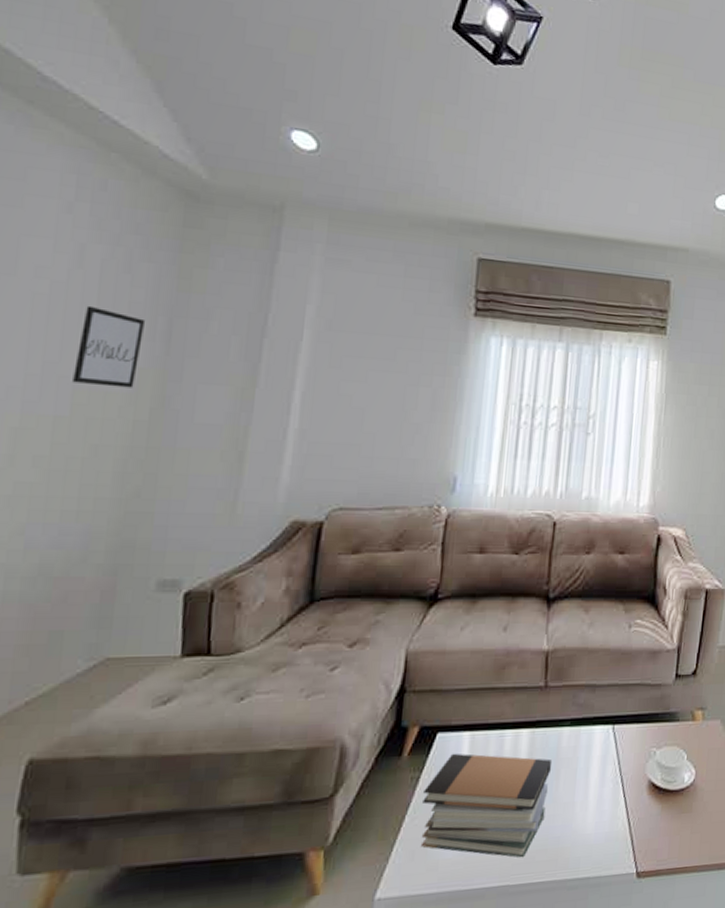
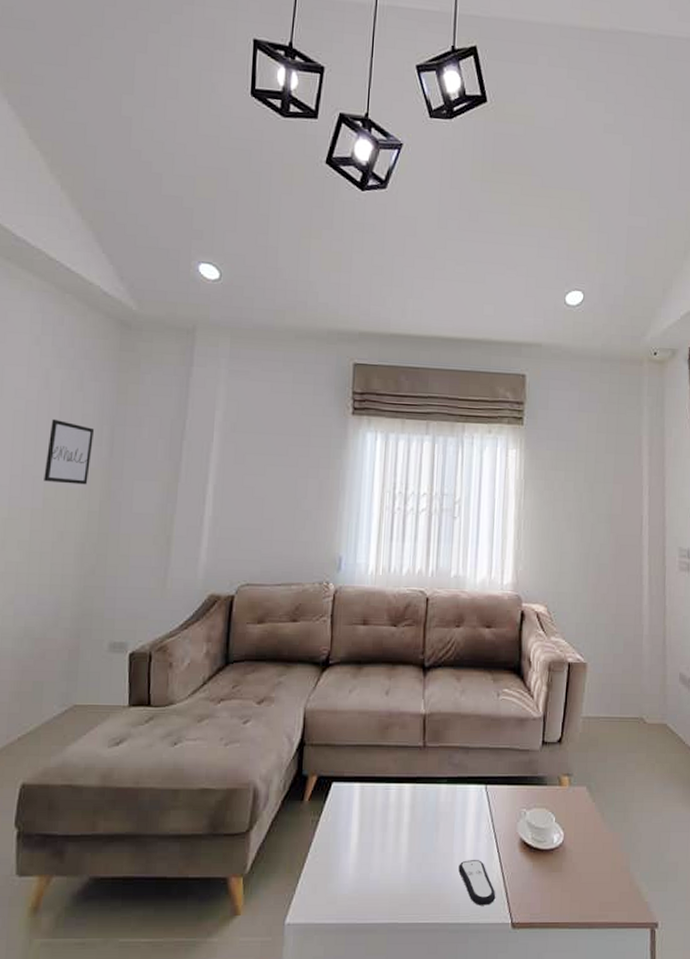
book stack: present [420,753,553,858] -> none [321,801,432,900]
remote control: none [580,807,621,857] -> present [458,860,496,906]

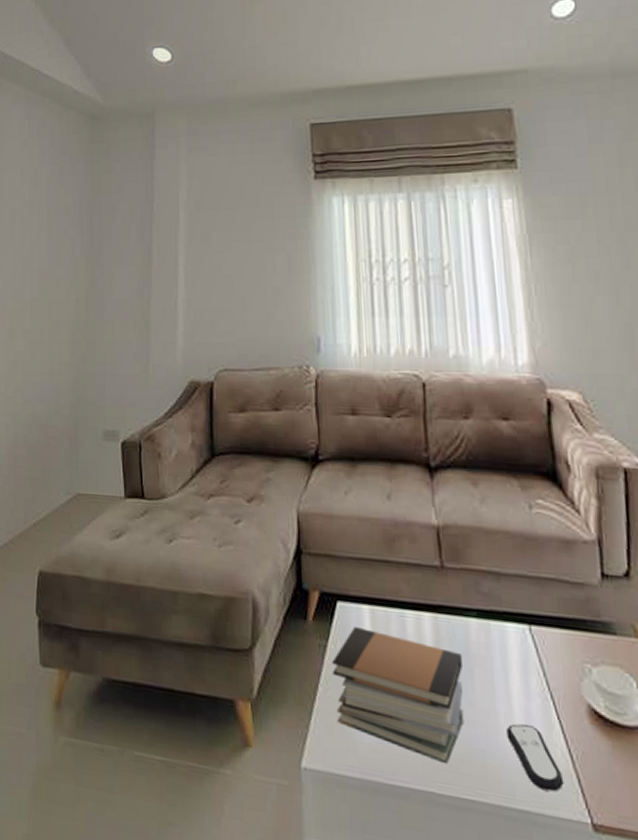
wall art: present [44,418,94,485] -> none [39,214,76,274]
book stack: none [321,801,432,900] -> present [332,626,464,765]

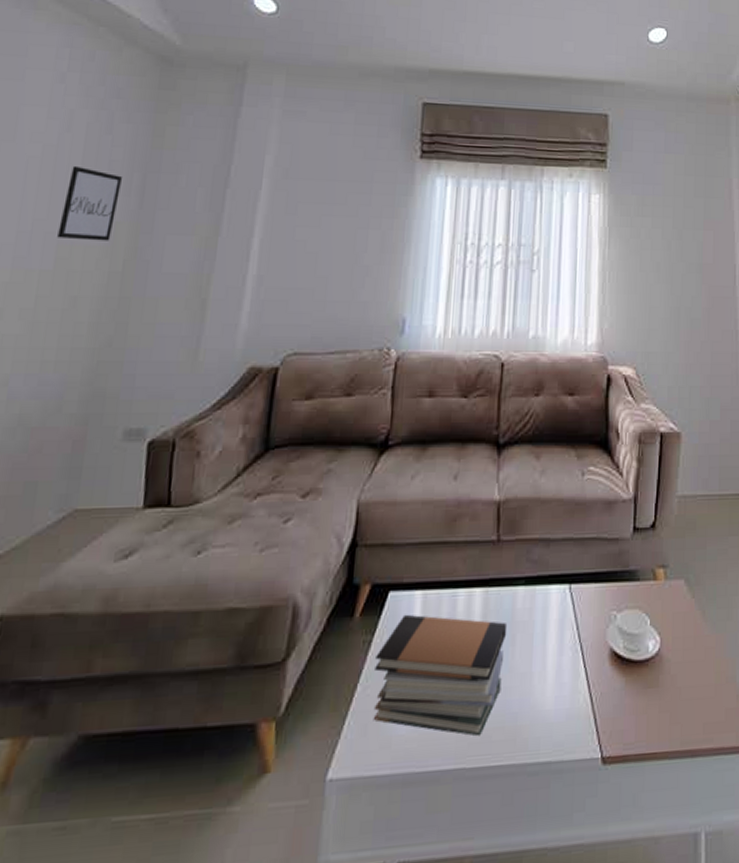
wall art: none [39,214,76,274] -> present [57,165,122,241]
remote control: present [506,723,564,792] -> none [538,679,583,738]

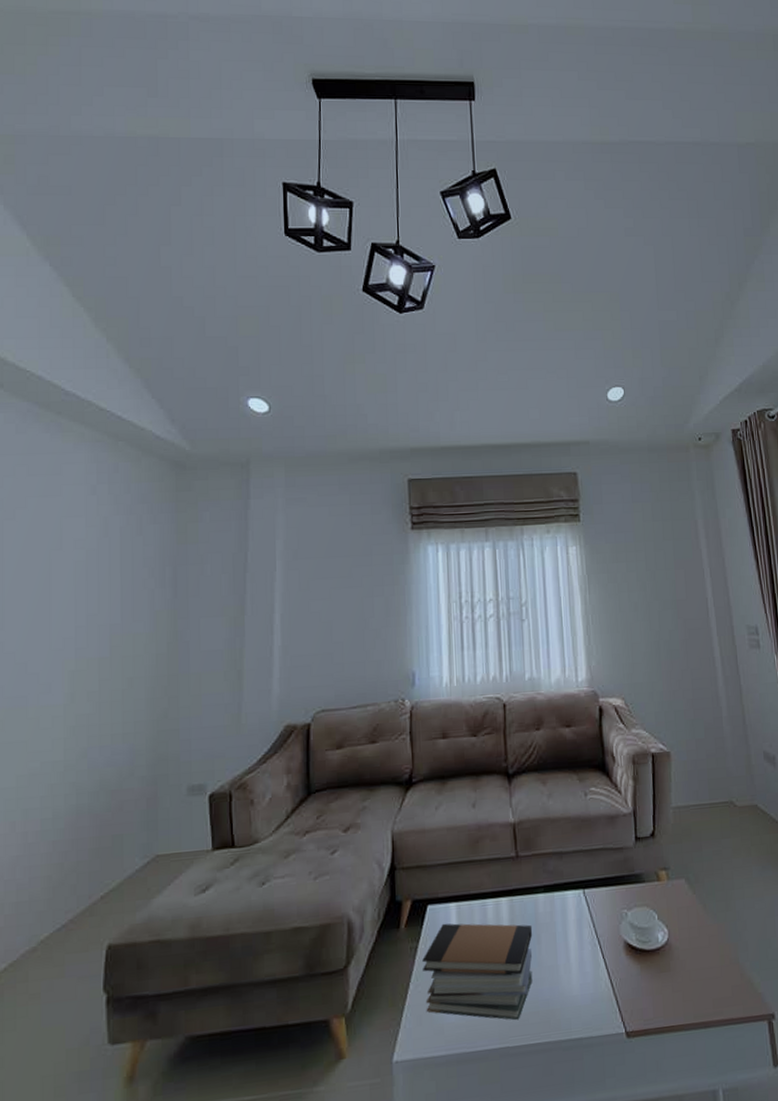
wall art: present [57,165,122,241] -> none [109,565,156,629]

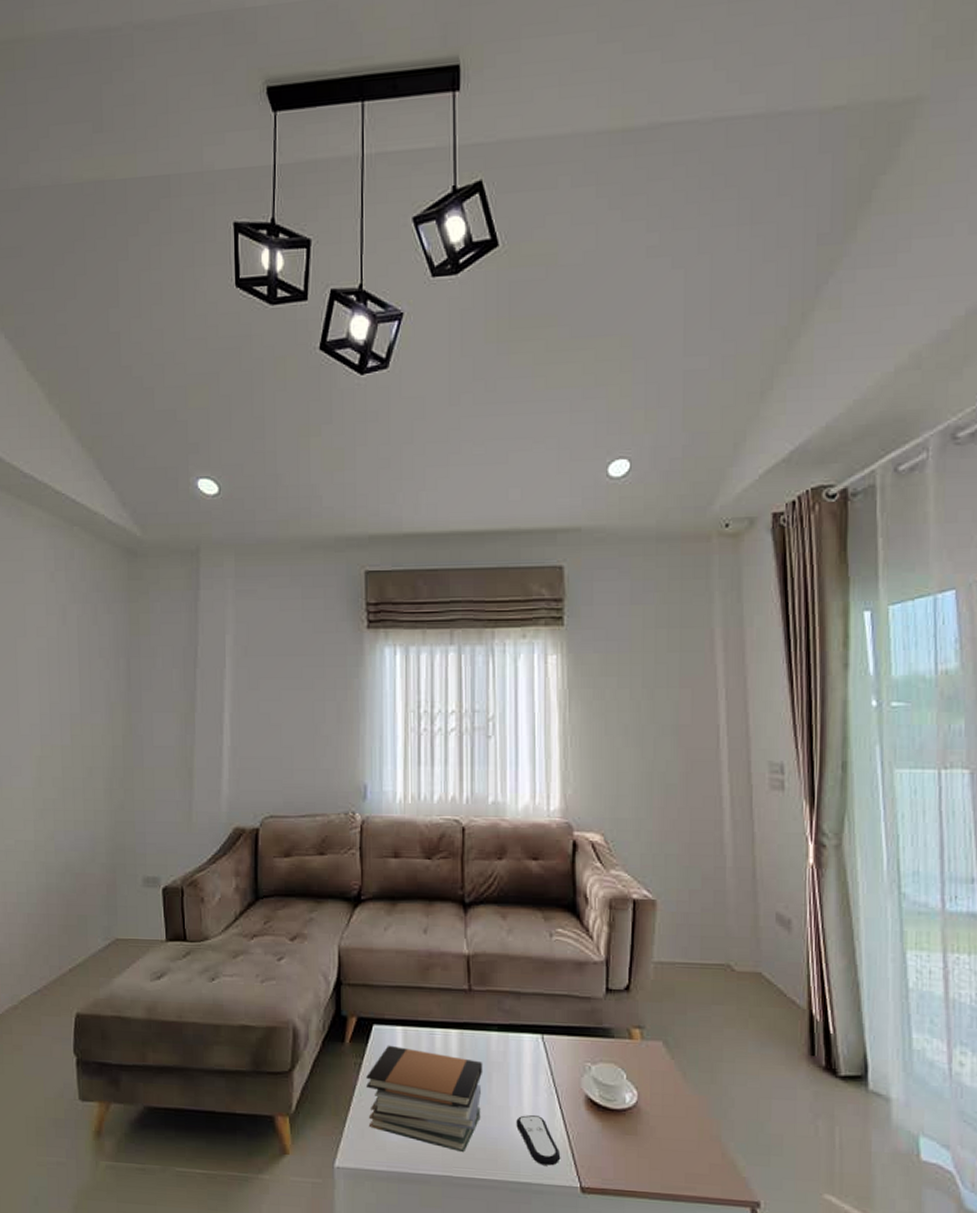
remote control: none [565,969,607,1018] -> present [516,1115,561,1166]

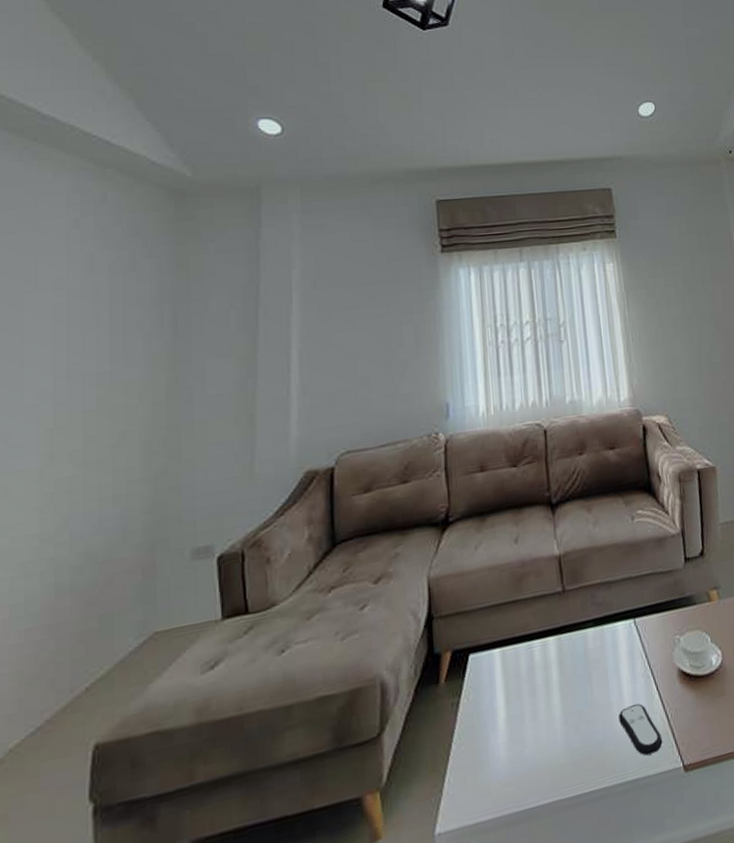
book stack: present [366,1045,483,1153] -> none [465,663,585,774]

